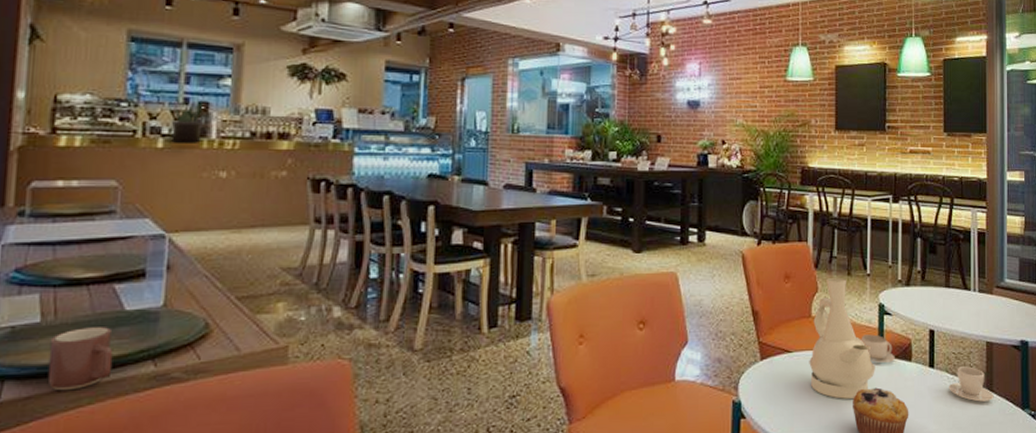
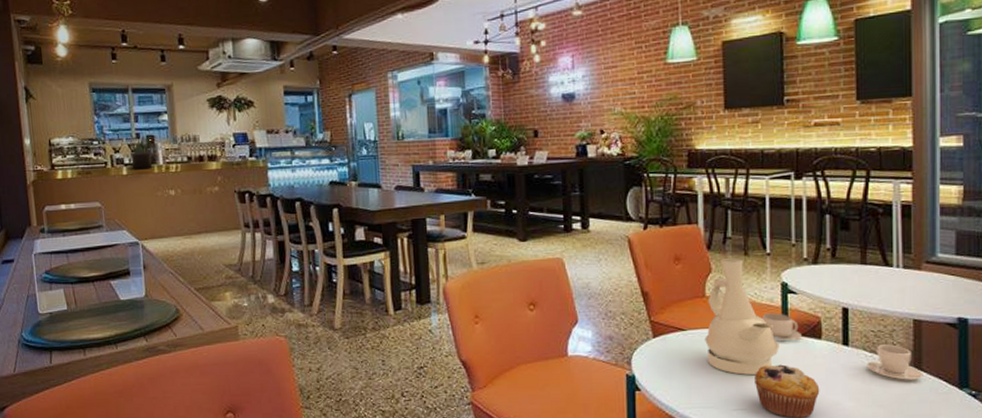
mug: present [47,327,114,391] -> none [75,312,119,359]

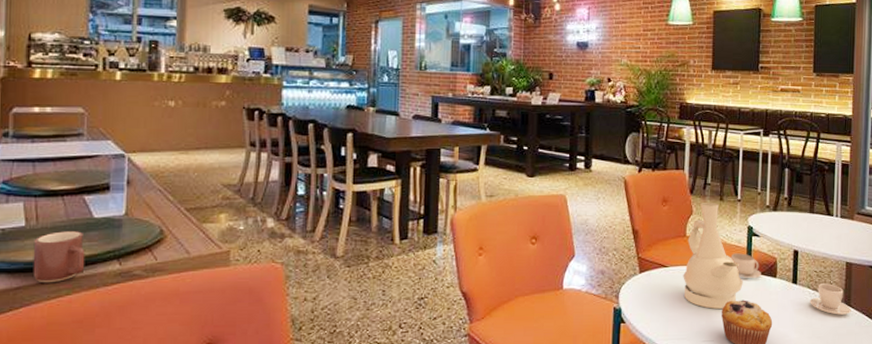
mug: none [75,312,119,359] -> present [32,231,86,283]
planter: present [129,137,152,170] -> none [126,42,153,76]

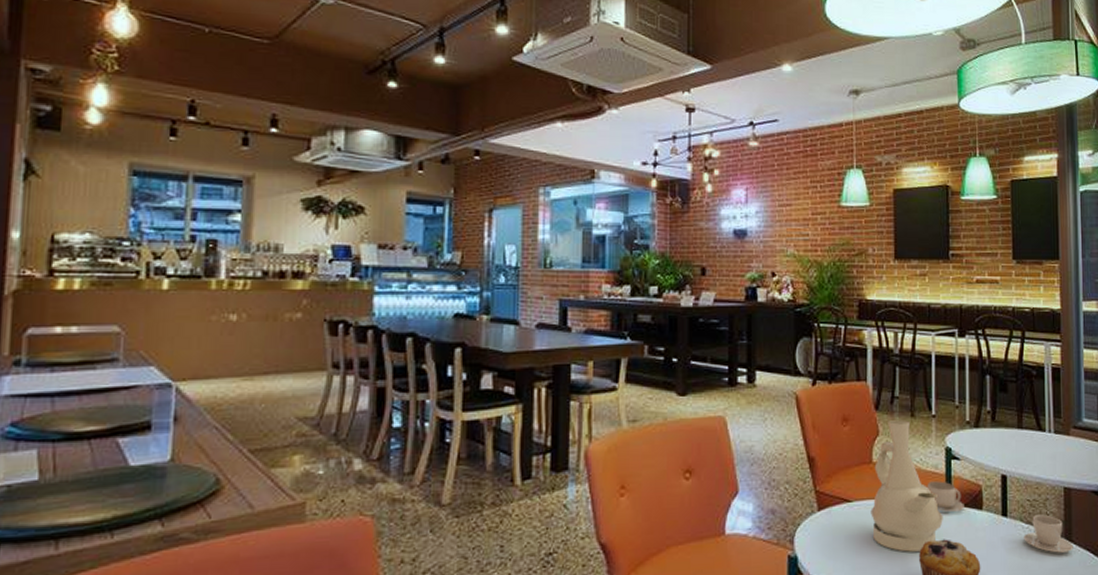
mug: present [32,231,86,283] -> none [46,484,117,555]

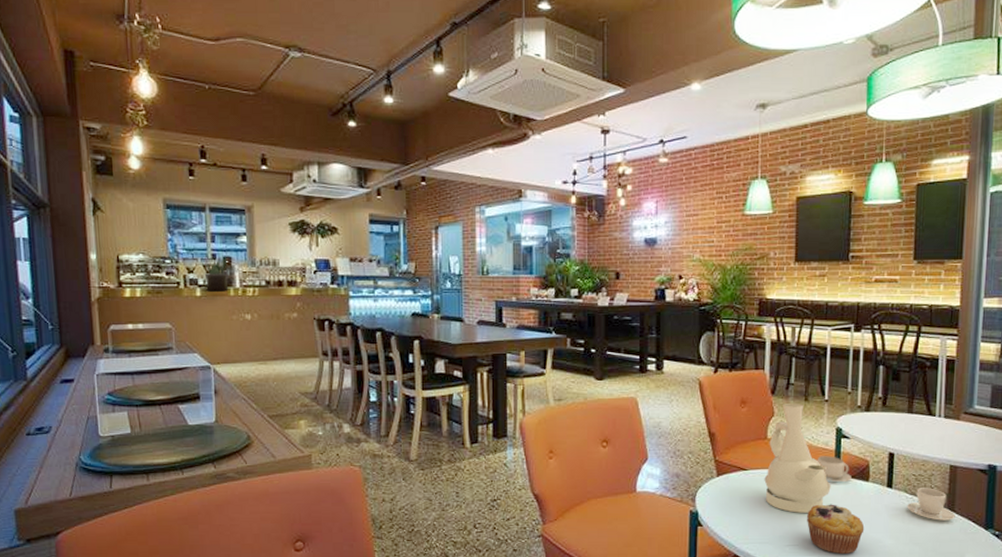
planter: none [176,241,211,284] -> present [204,258,228,292]

